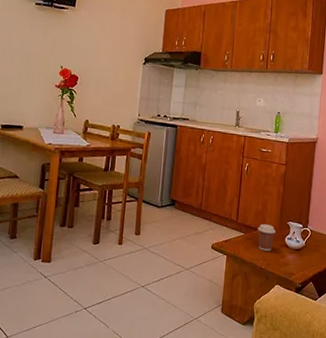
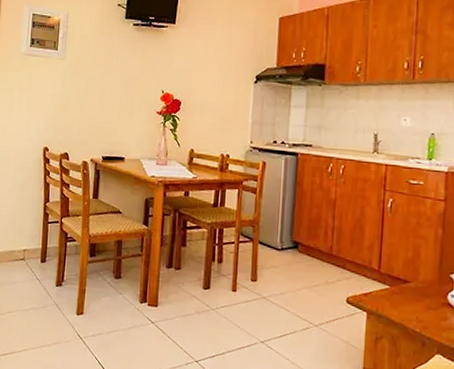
coffee cup: present [257,224,276,251] -> none [407,276,433,310]

